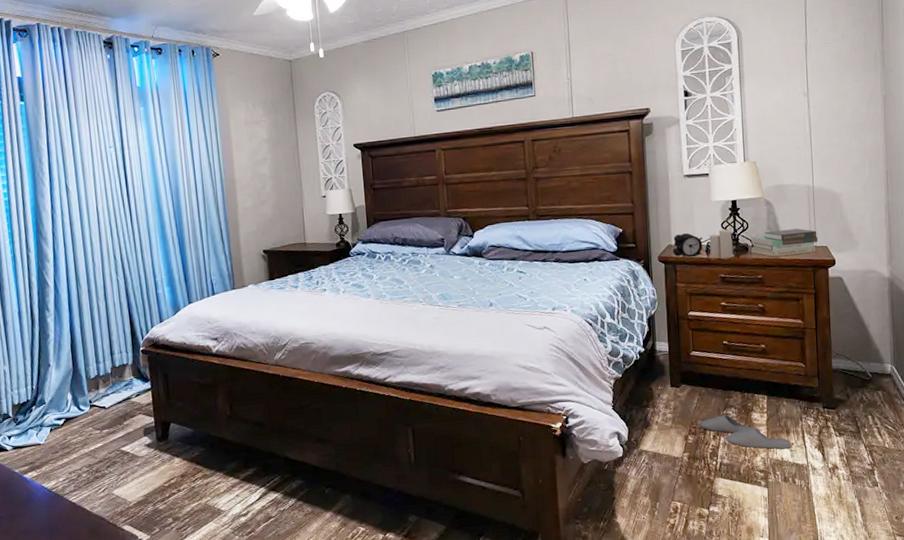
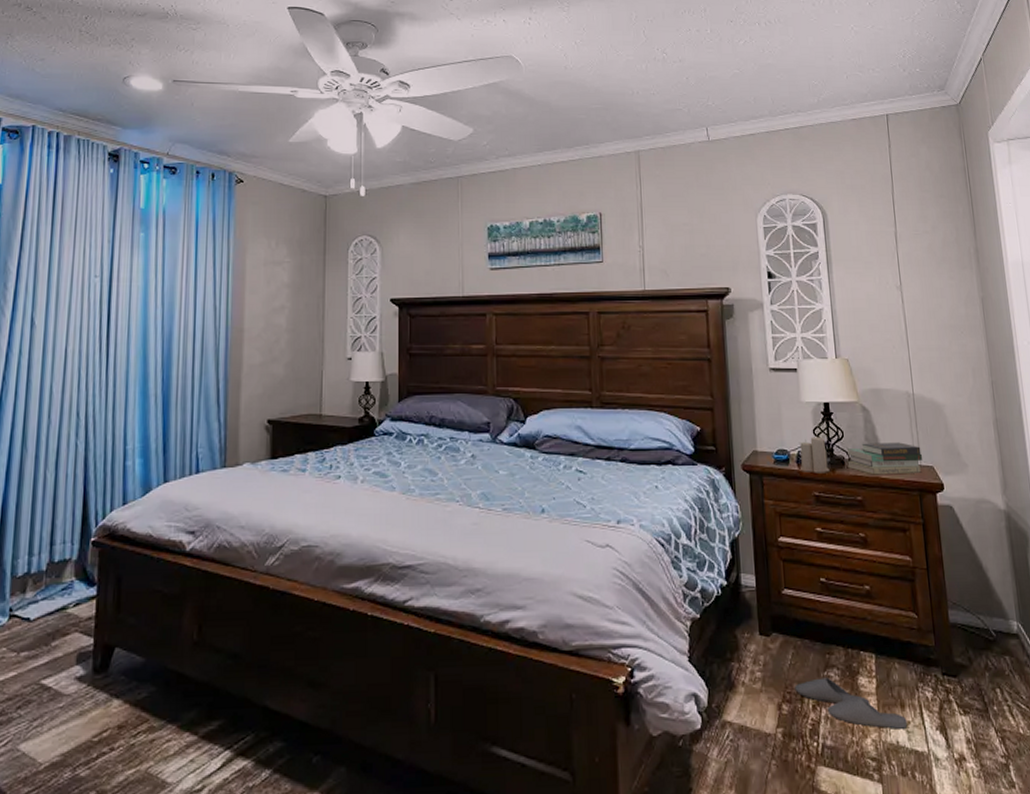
alarm clock: present [672,233,703,258] -> none [757,438,793,468]

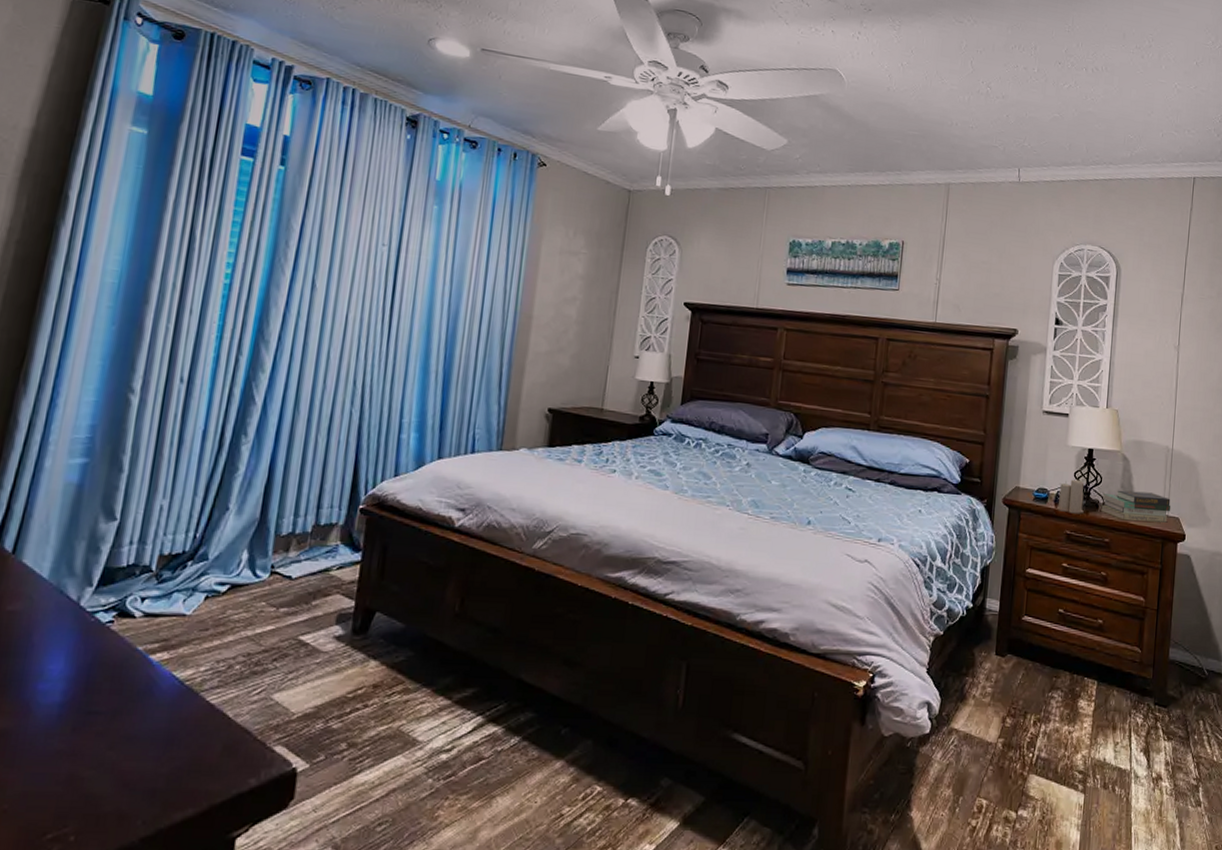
slippers: present [795,677,908,729] -> none [1020,698,1116,748]

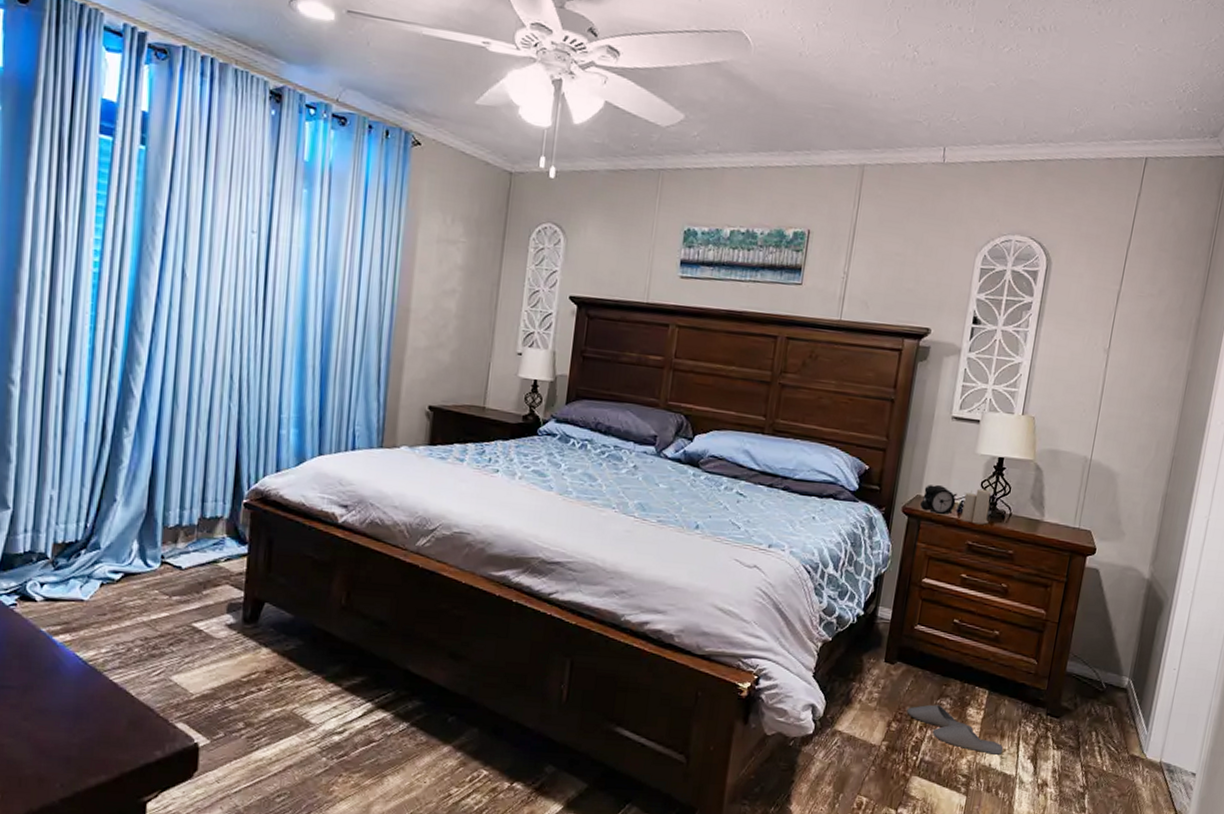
alarm clock: none [1018,476,1053,506] -> present [919,485,957,515]
slippers: none [1020,698,1116,748] -> present [906,704,1004,755]
books: present [1101,490,1171,523] -> none [1007,500,1084,536]

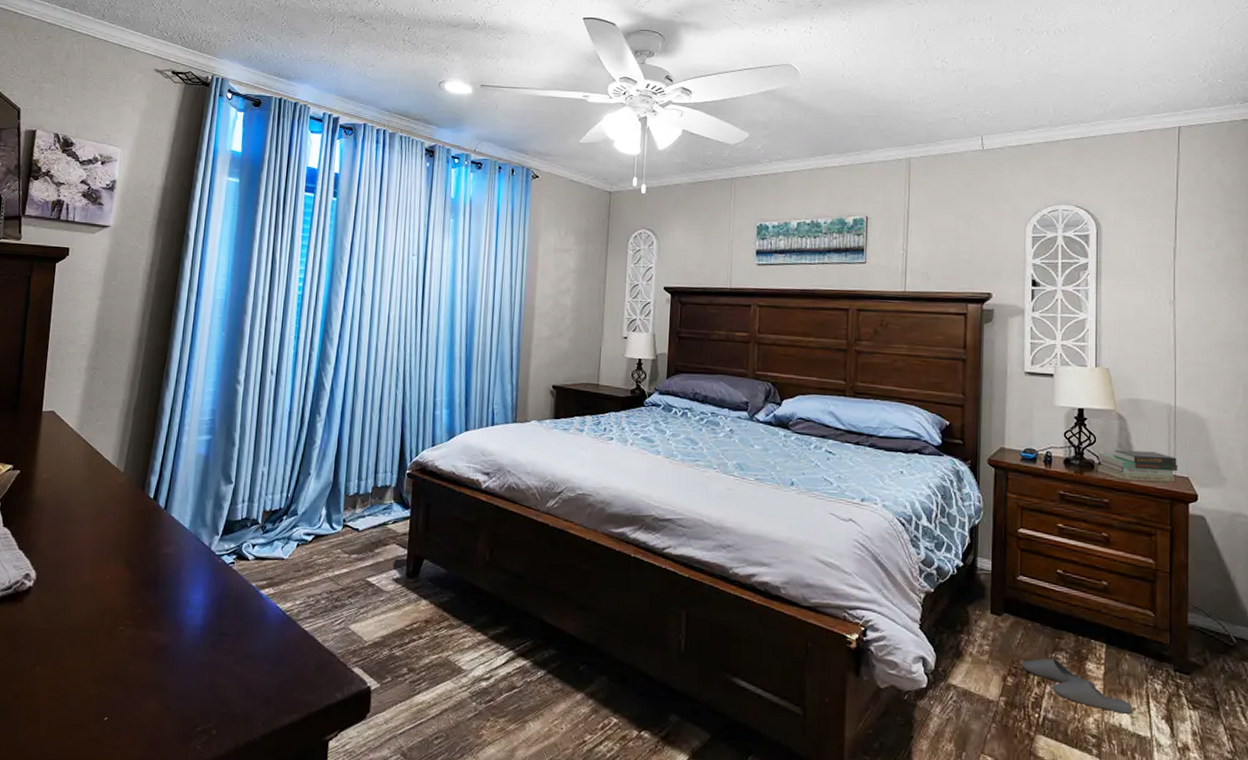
alarm clock: present [919,485,957,515] -> none [1004,437,1041,466]
candle: present [958,488,991,526] -> none [1046,438,1079,476]
books: none [1007,500,1084,536] -> present [1097,449,1179,483]

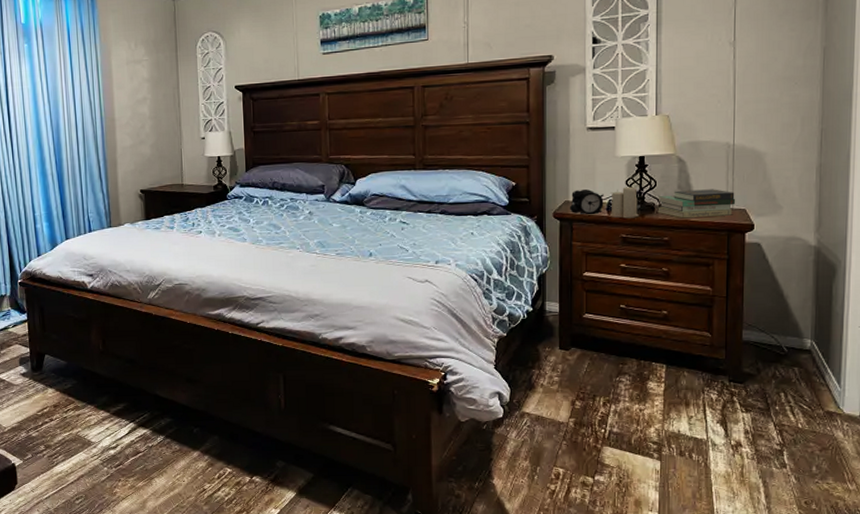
alarm clock: none [1004,437,1041,466] -> present [569,190,604,215]
slippers: present [1021,658,1133,714] -> none [588,382,690,422]
candle: none [1046,438,1079,476] -> present [609,185,640,220]

